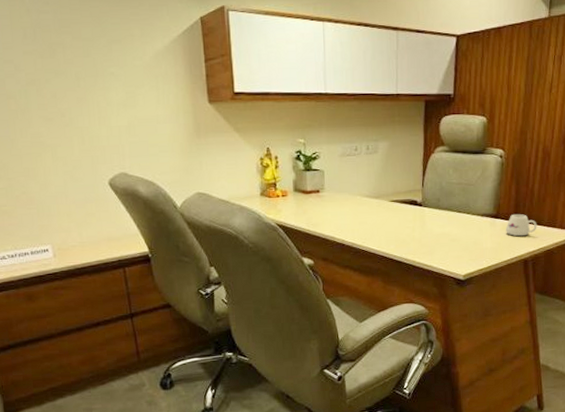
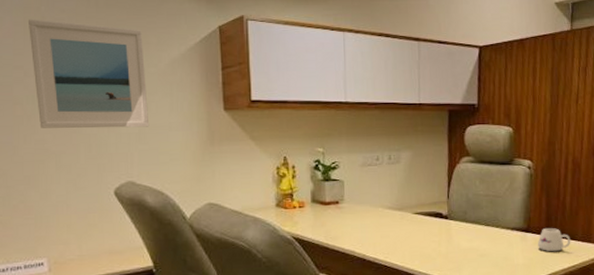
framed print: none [14,12,138,122] -> present [29,19,150,128]

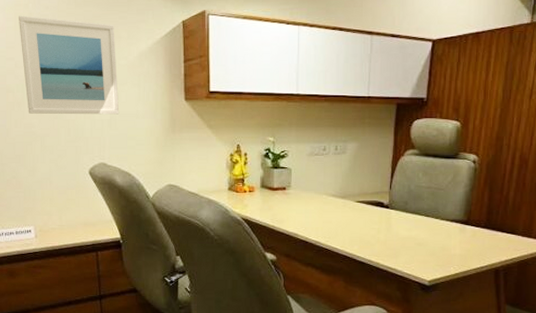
mug: present [538,228,571,252] -> none [476,222,511,245]

